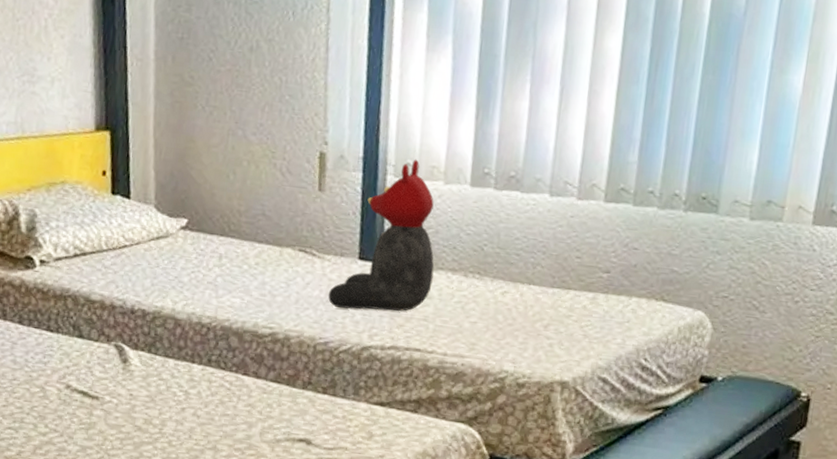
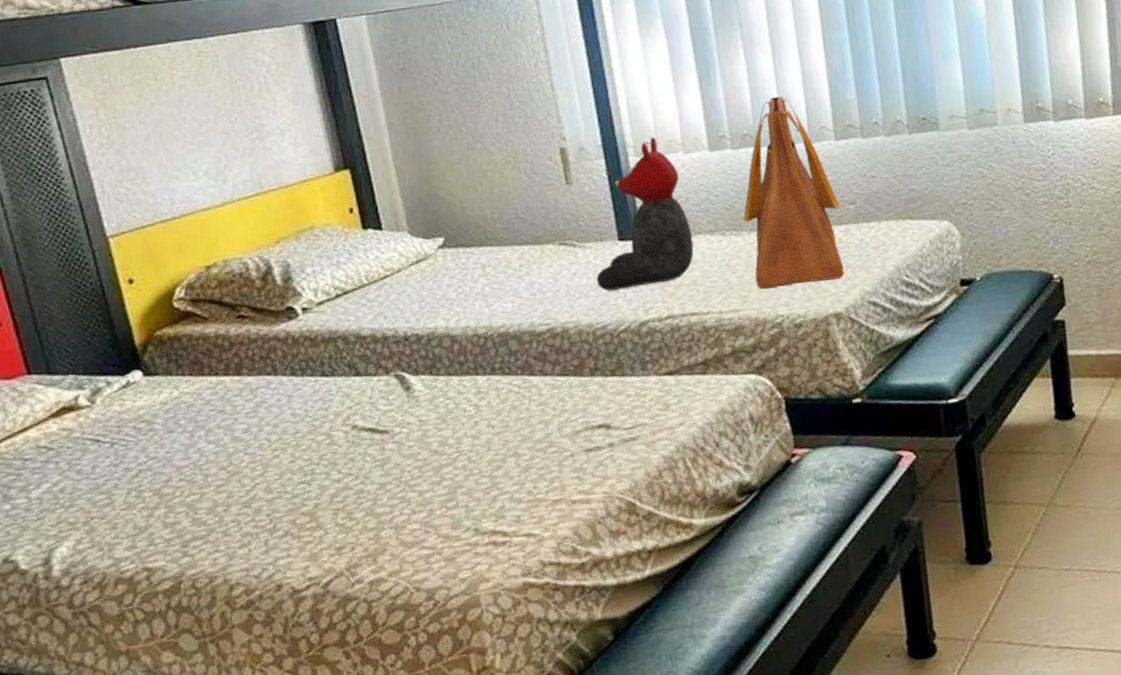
tote bag: none [487,142,593,347] -> present [743,96,845,290]

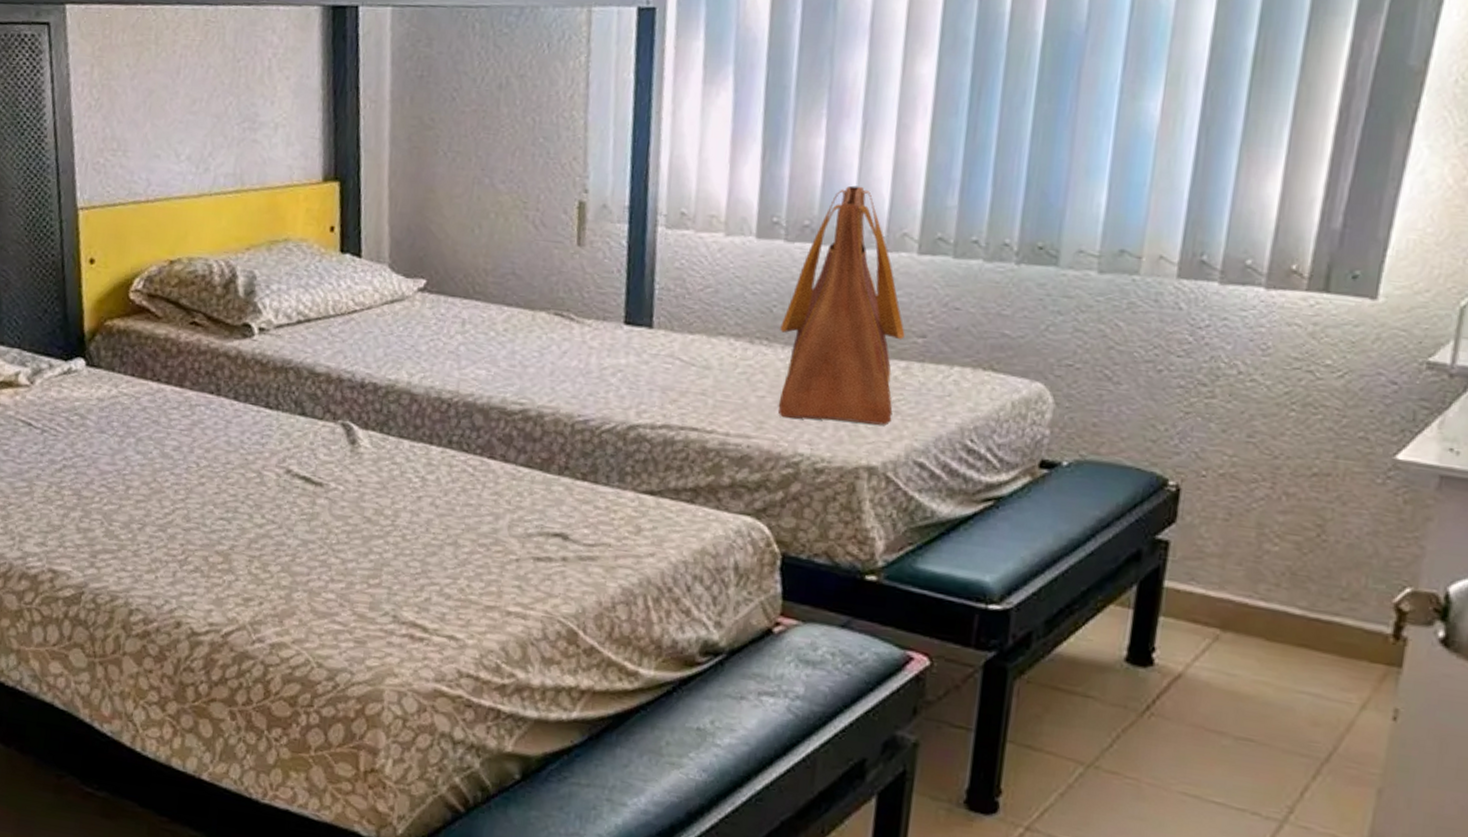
teddy bear: present [596,136,694,291] -> none [588,207,714,384]

